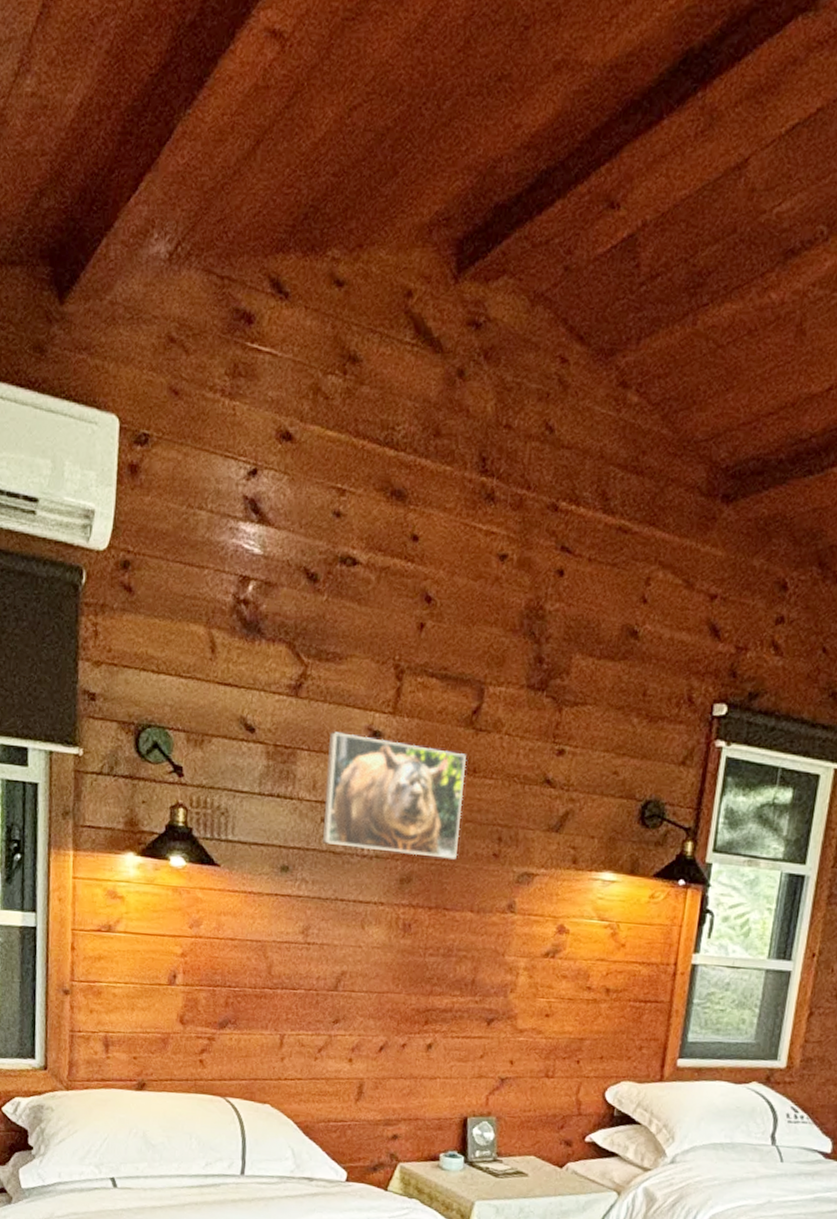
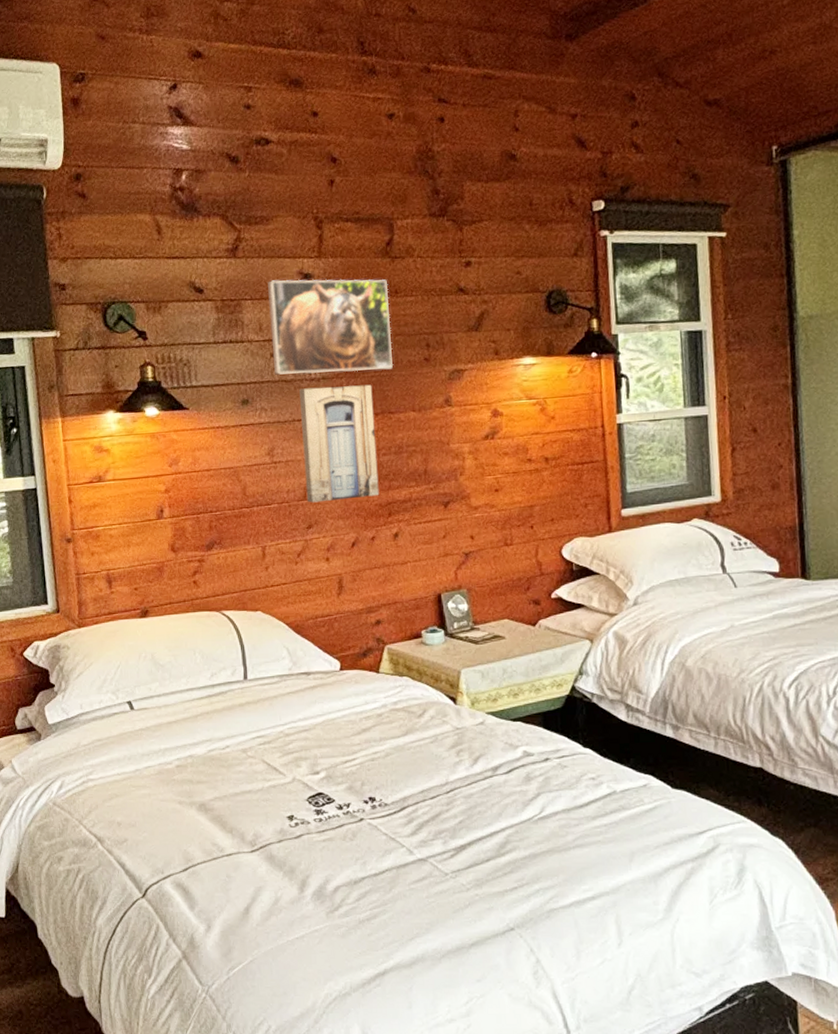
wall art: none [337,864,430,1000] -> present [299,384,379,503]

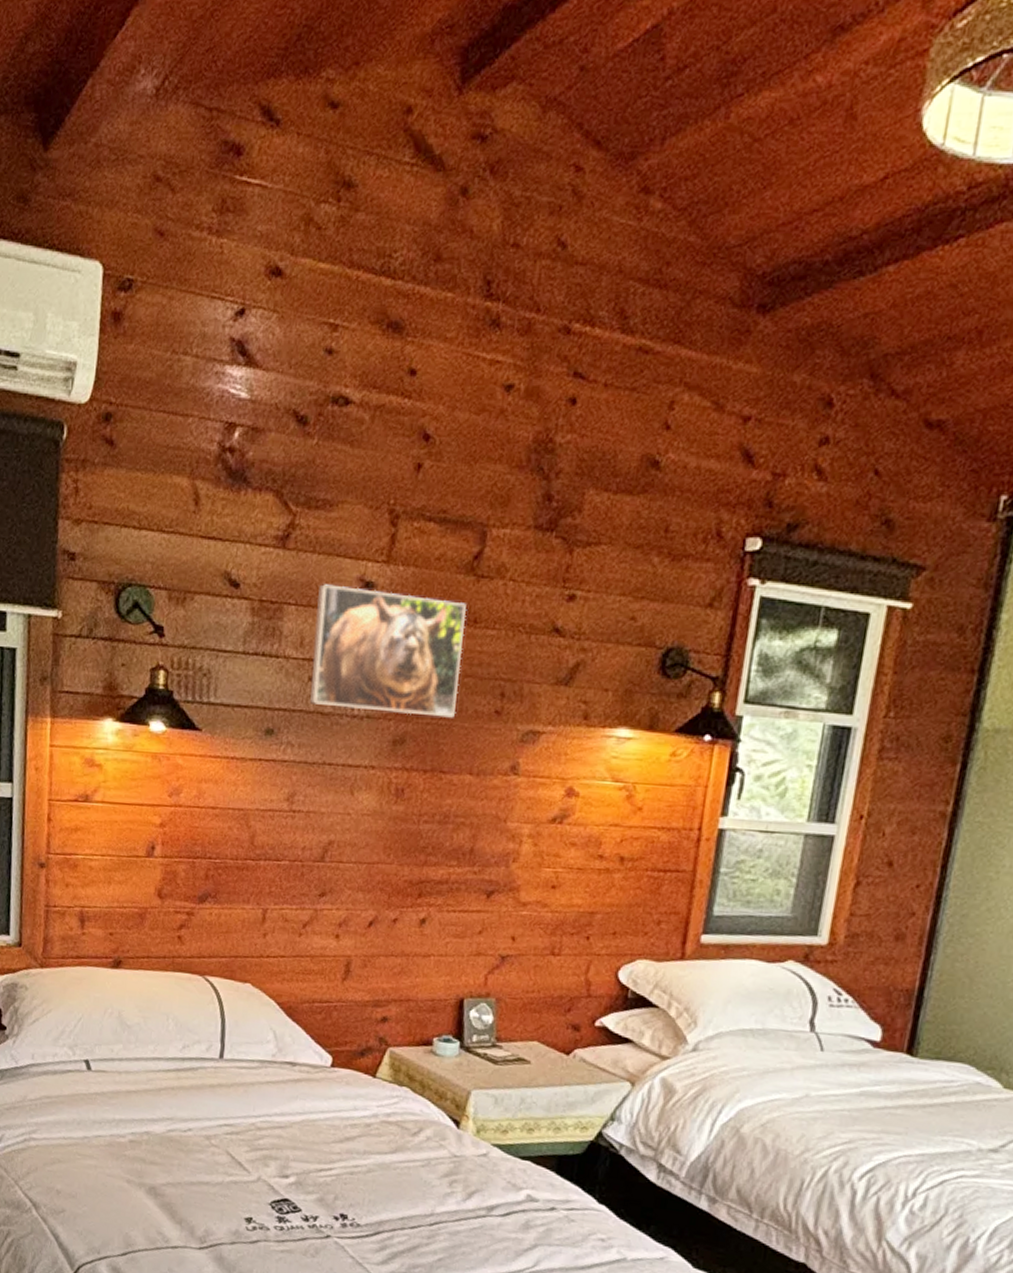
wall art: present [299,384,379,503] -> none [324,725,426,871]

